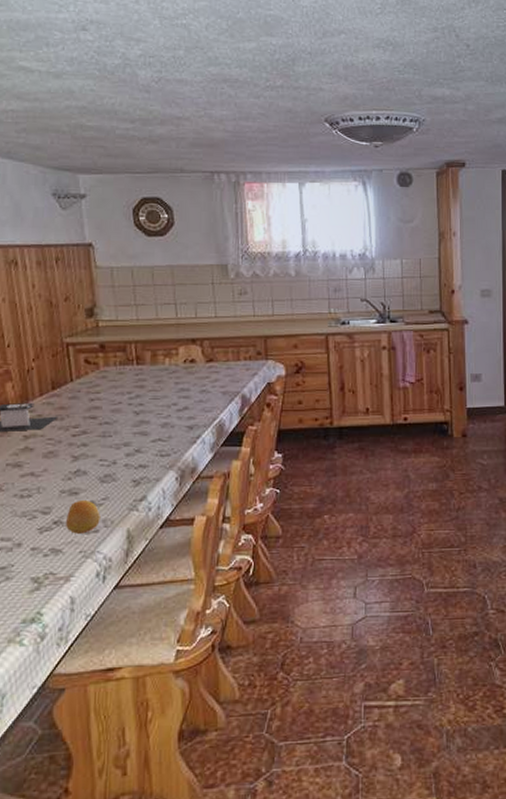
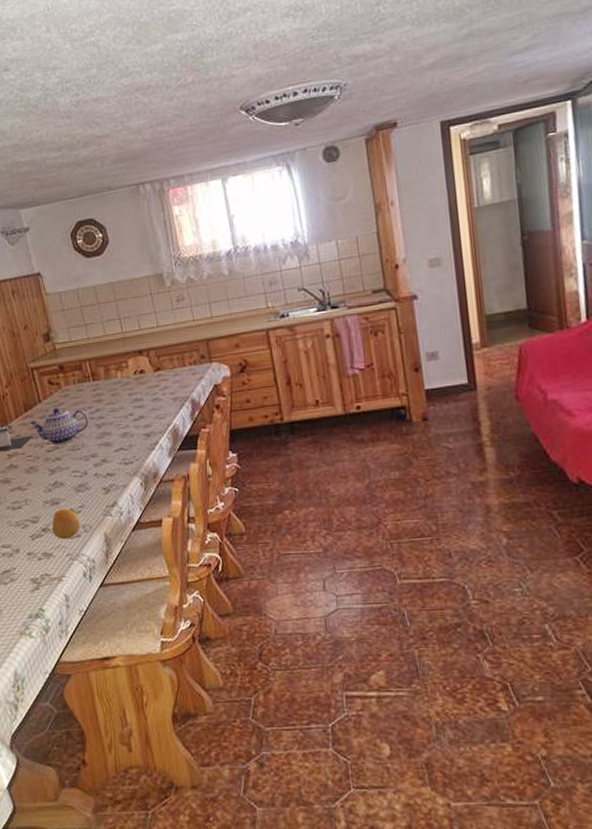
teapot: none [55,388,126,430] -> present [29,407,89,446]

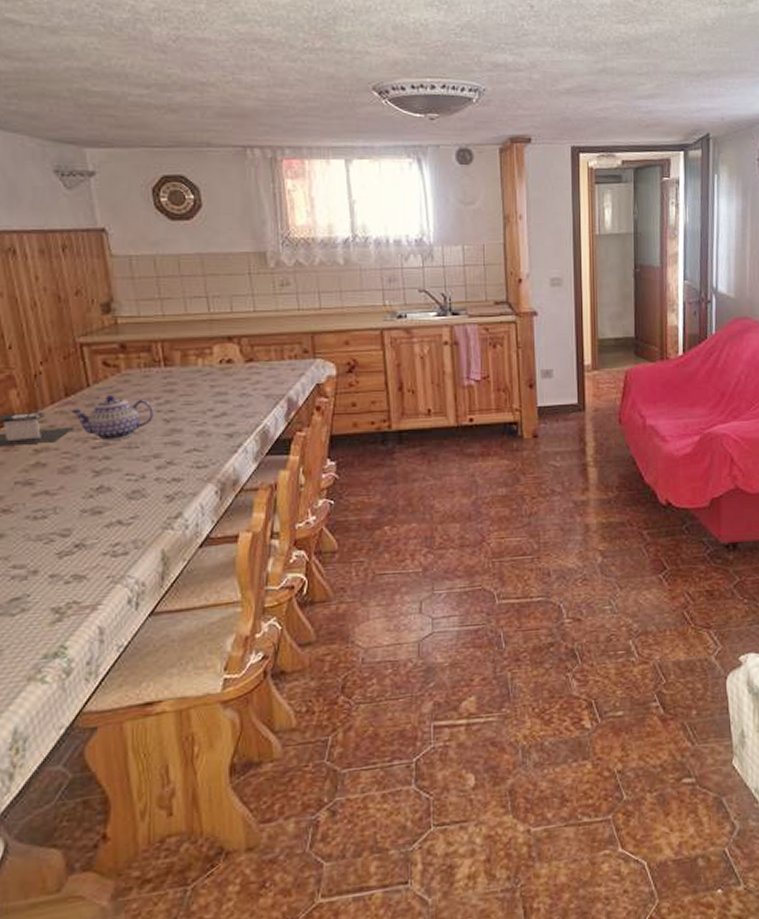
fruit: present [52,508,80,539] -> none [90,519,129,558]

